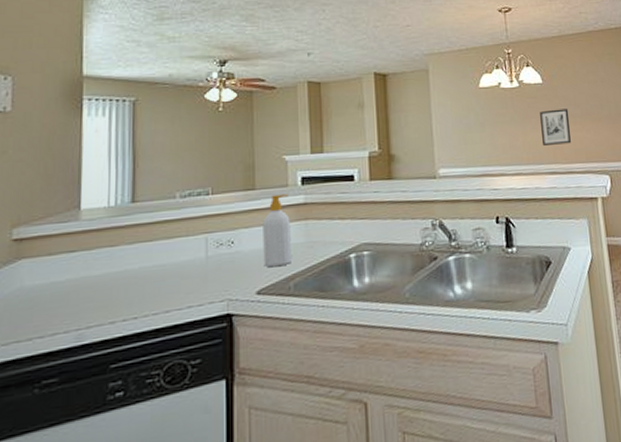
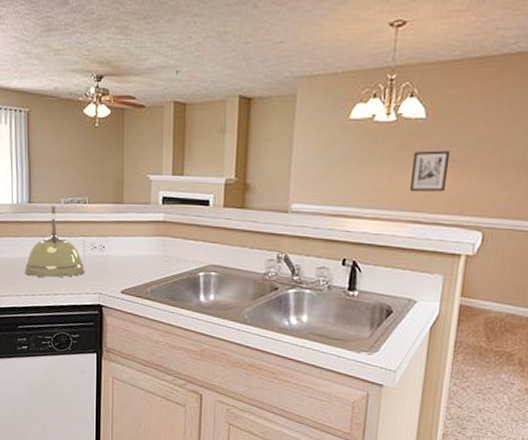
kettle: none [123,202,208,294] -> present [25,205,85,278]
soap bottle: present [263,194,291,267] -> none [127,210,151,273]

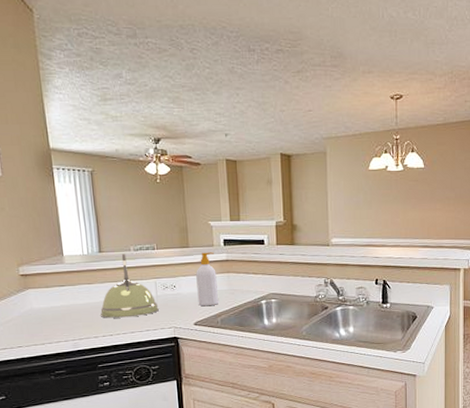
soap bottle: none [127,210,151,273] -> present [196,252,218,307]
wall art: present [410,150,451,192] -> none [419,192,445,223]

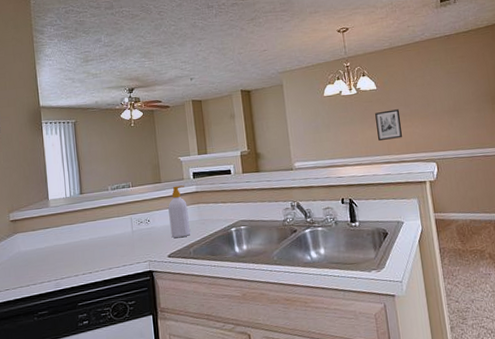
kettle: present [100,253,159,318] -> none [81,193,135,256]
wall art: none [419,192,445,223] -> present [375,109,403,141]

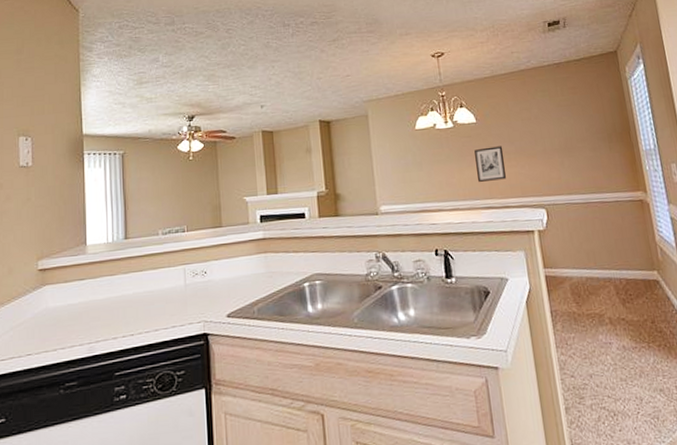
soap bottle: present [168,185,190,238] -> none [229,230,255,294]

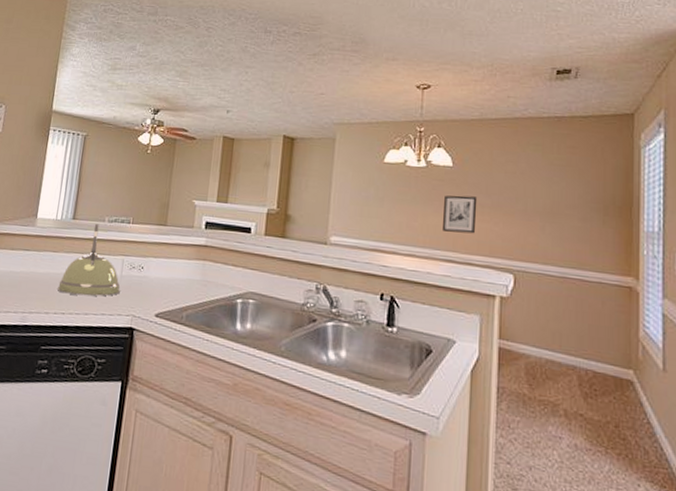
kettle: none [122,238,187,315] -> present [58,223,120,296]

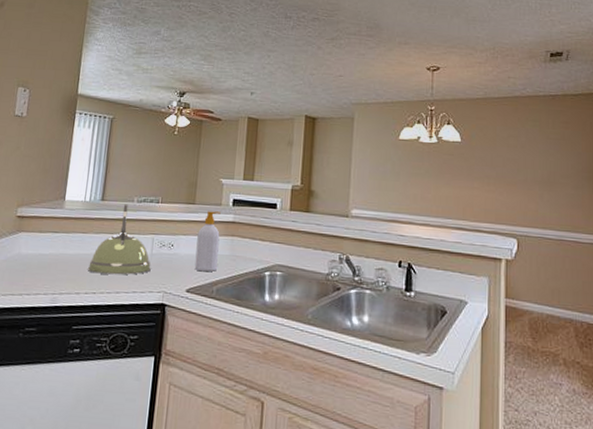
soap bottle: none [164,233,193,297] -> present [194,211,221,272]
wall art: present [443,195,478,234] -> none [454,168,484,203]

